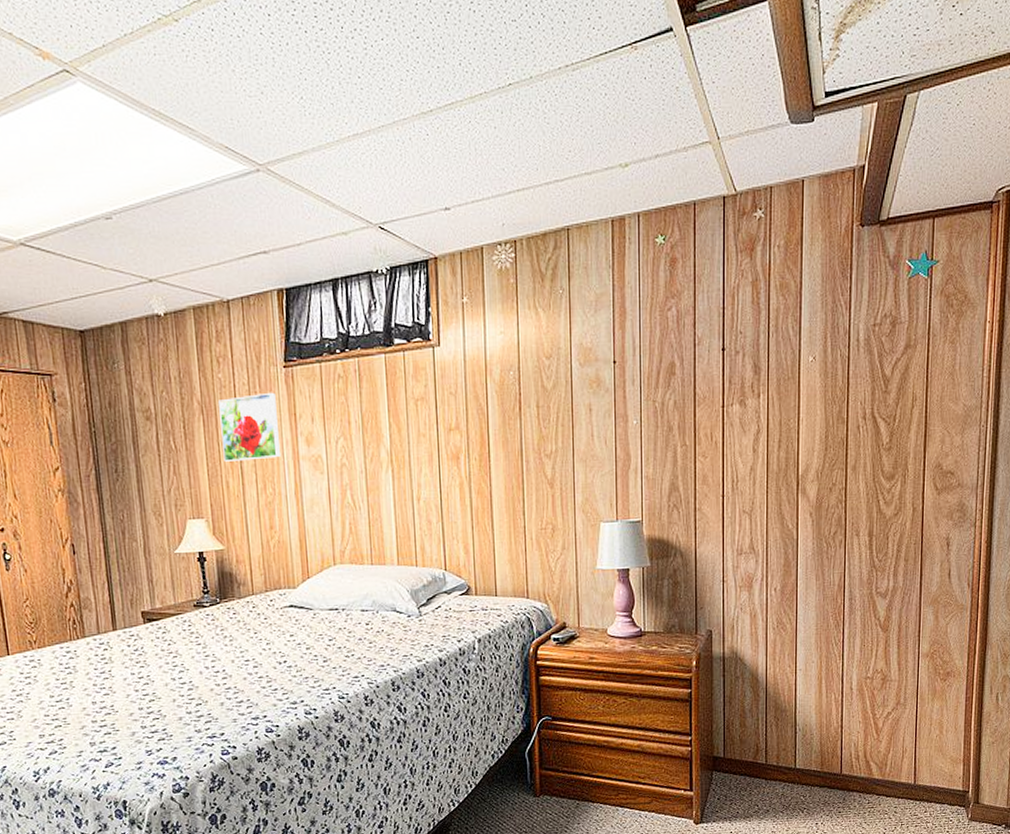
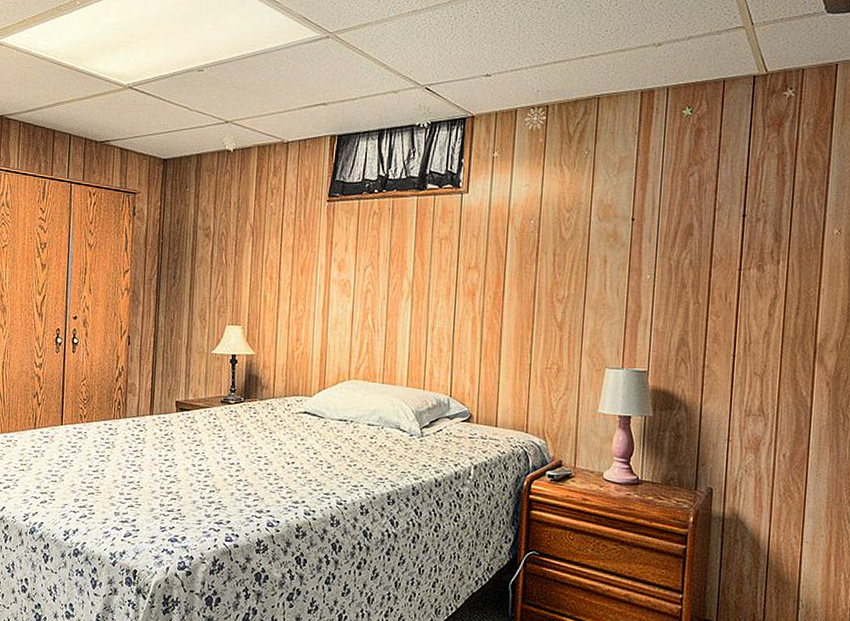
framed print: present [219,392,282,463] -> none [265,222,317,279]

